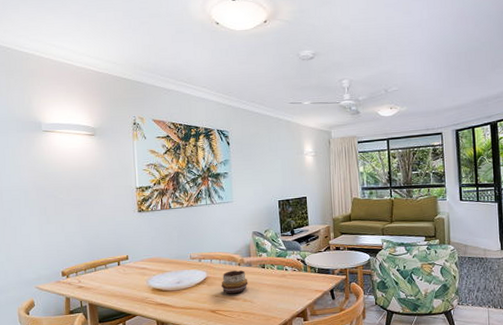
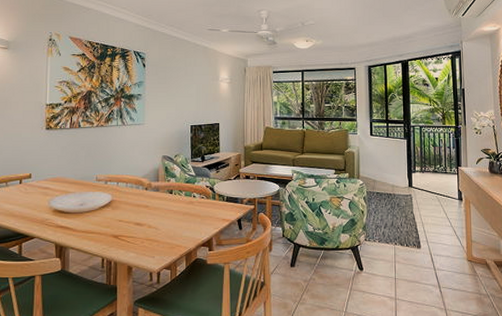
decorative bowl: present [221,270,248,294] -> none [126,195,154,219]

